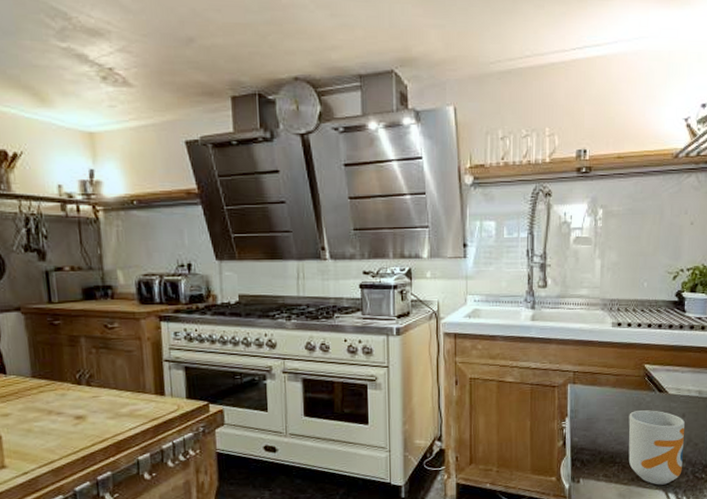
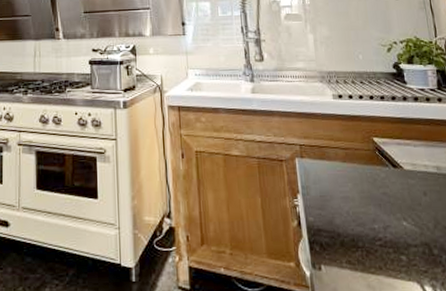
mug: present [628,410,685,485] -> none [365,187,435,276]

